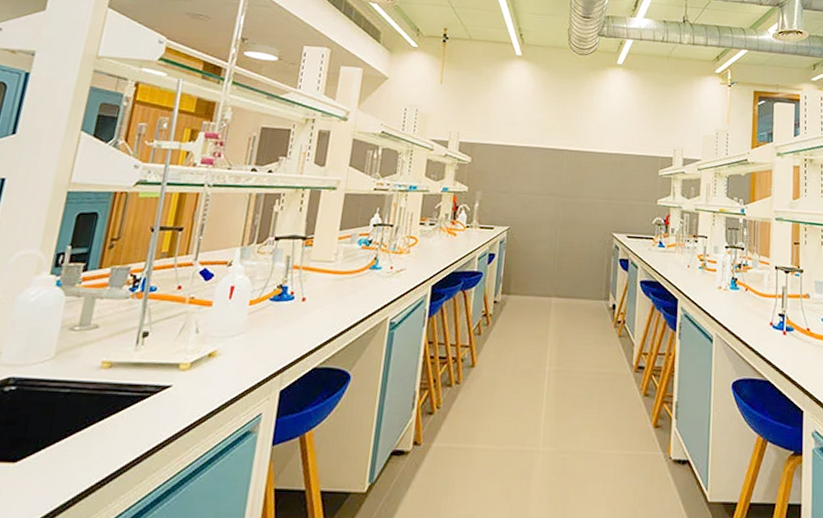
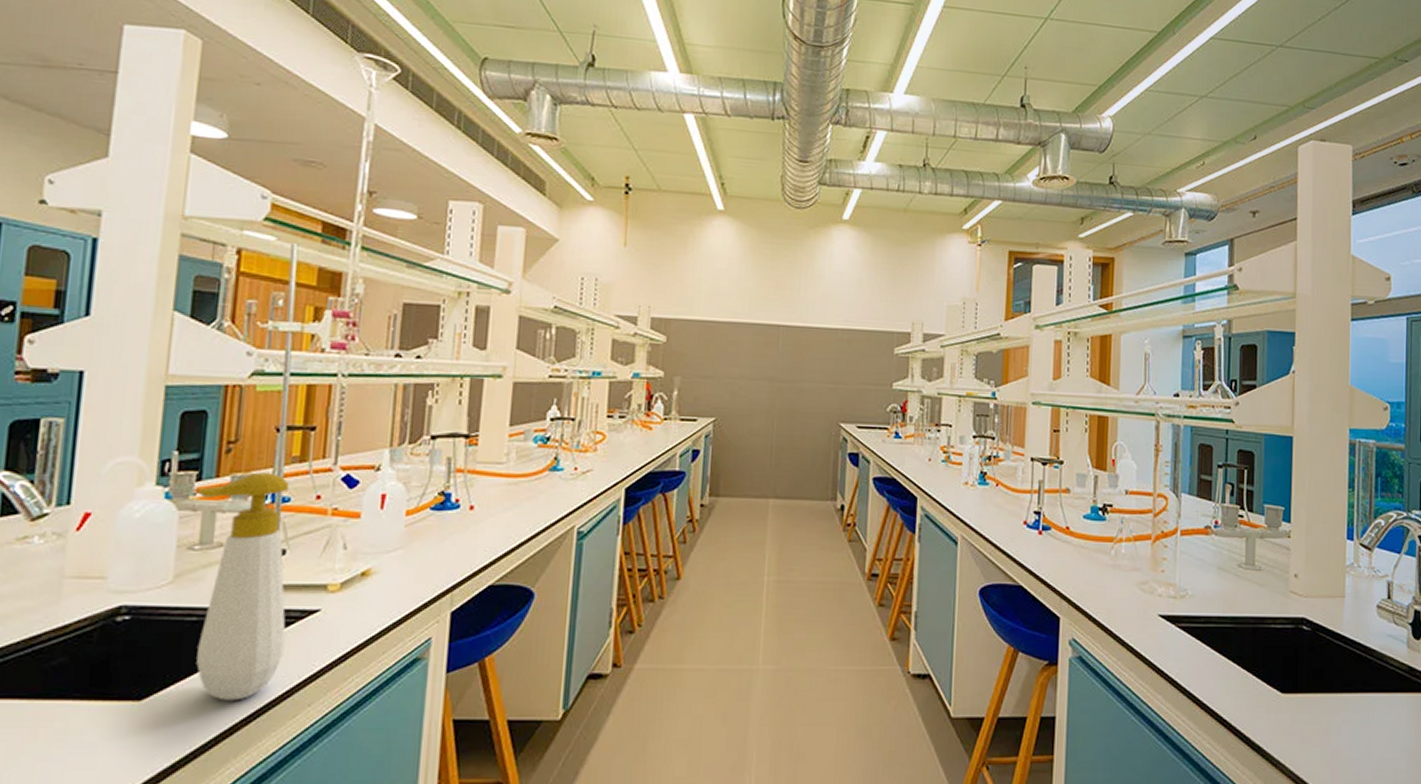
soap bottle: none [65,265,158,465] -> present [196,472,290,701]

